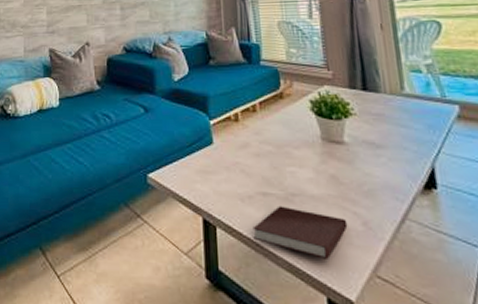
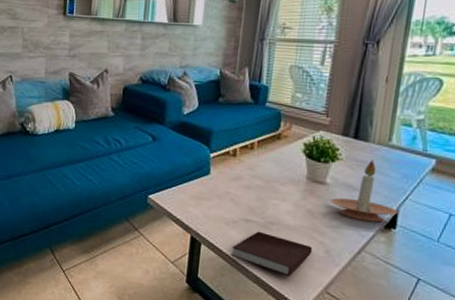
candle holder: none [354,112,434,183] -> present [330,160,398,222]

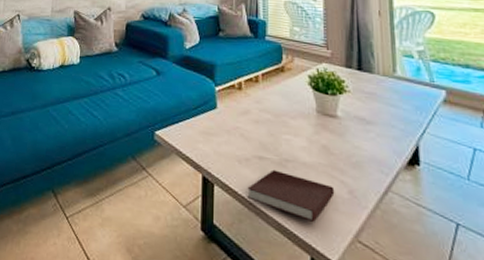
candle holder: present [330,160,398,222] -> none [345,91,419,159]

